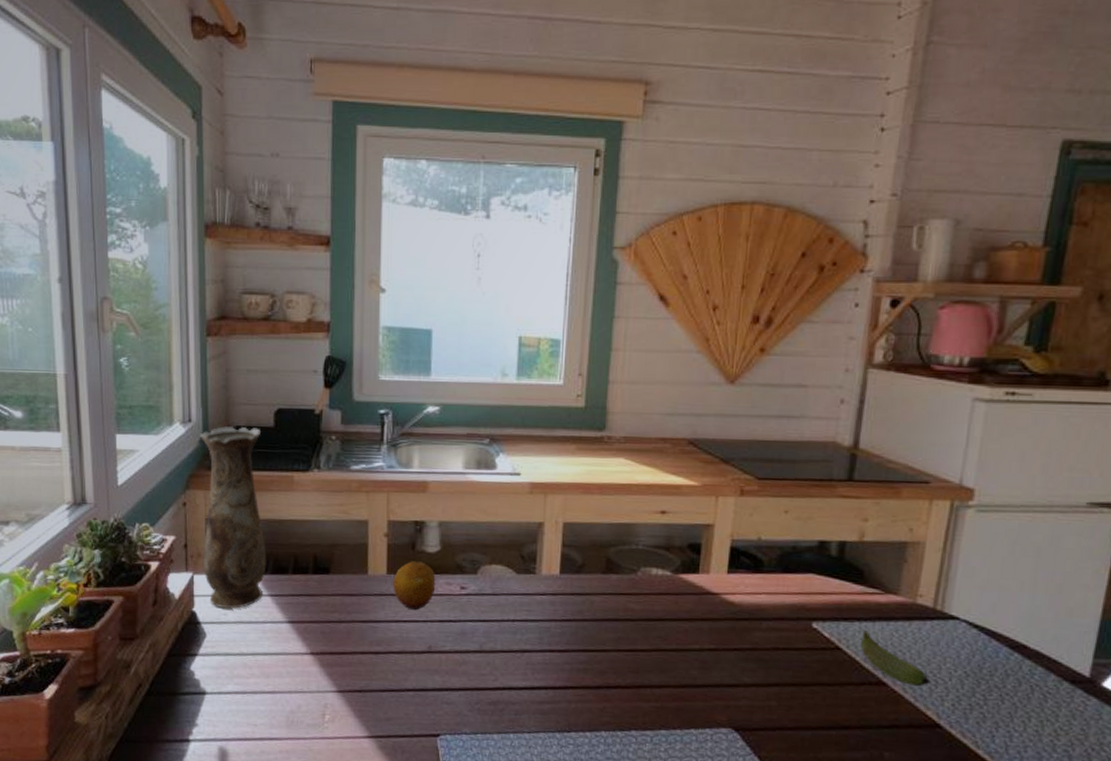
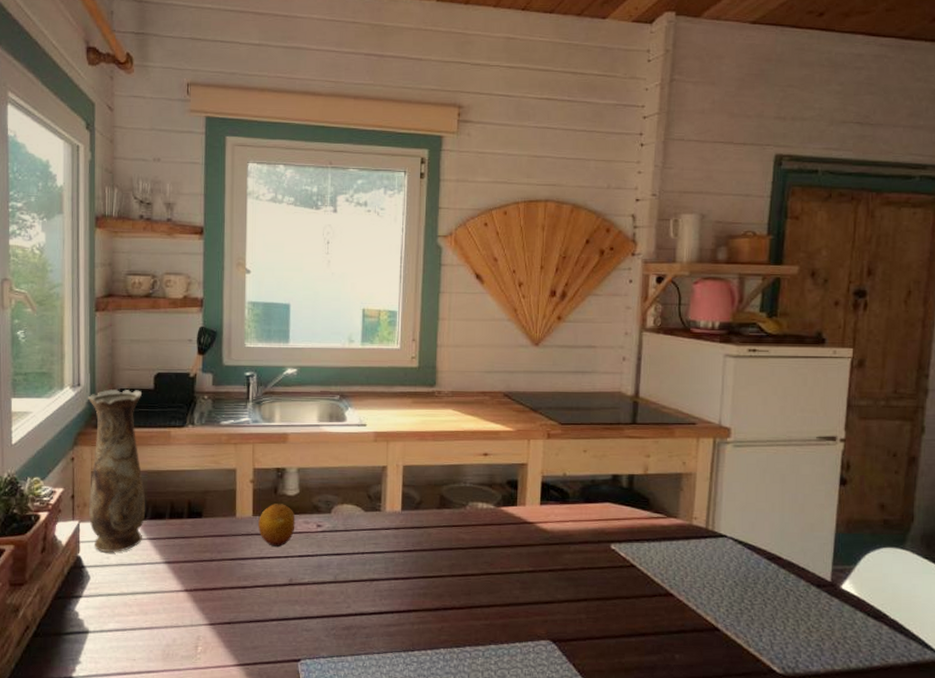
banana: present [861,630,931,686] -> none [651,549,708,595]

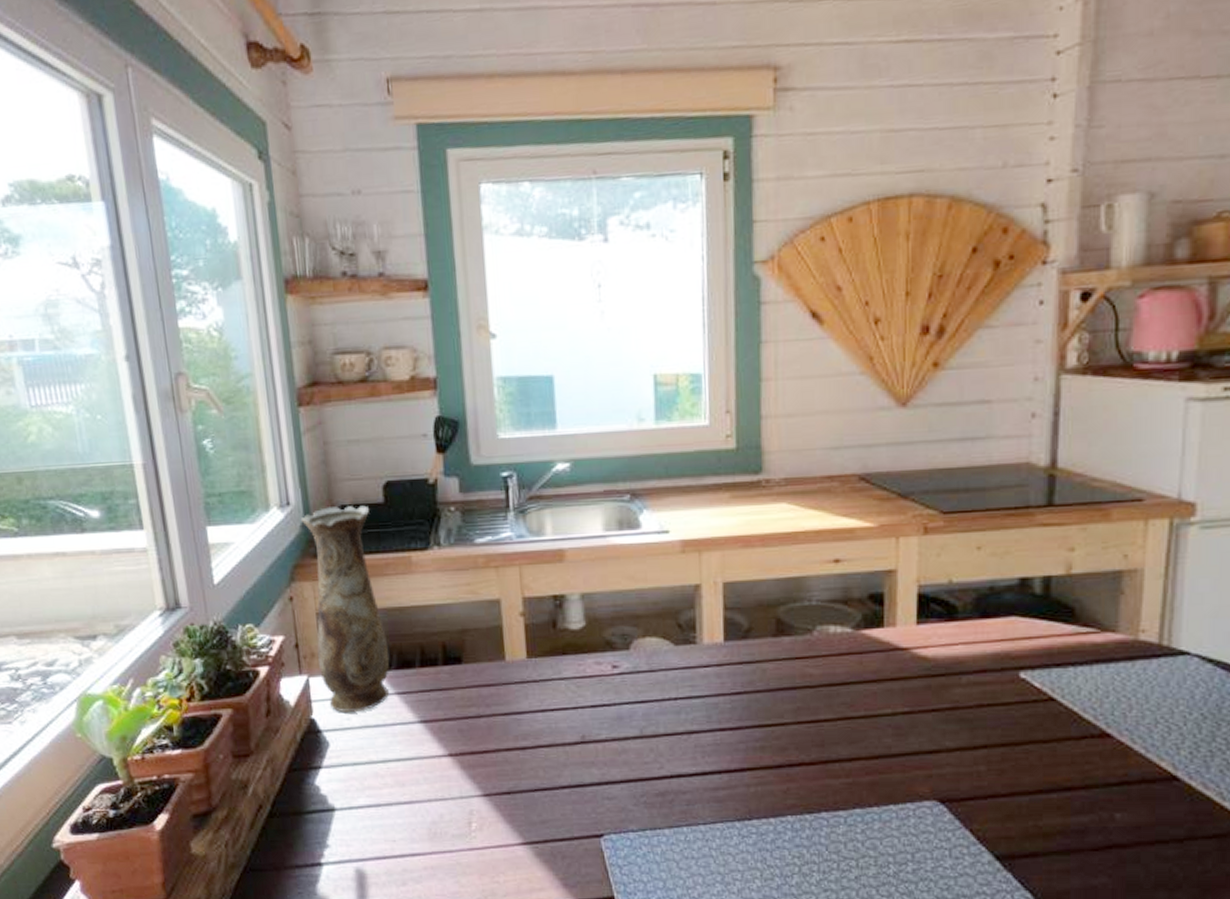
fruit: present [258,504,295,548] -> none [535,641,584,697]

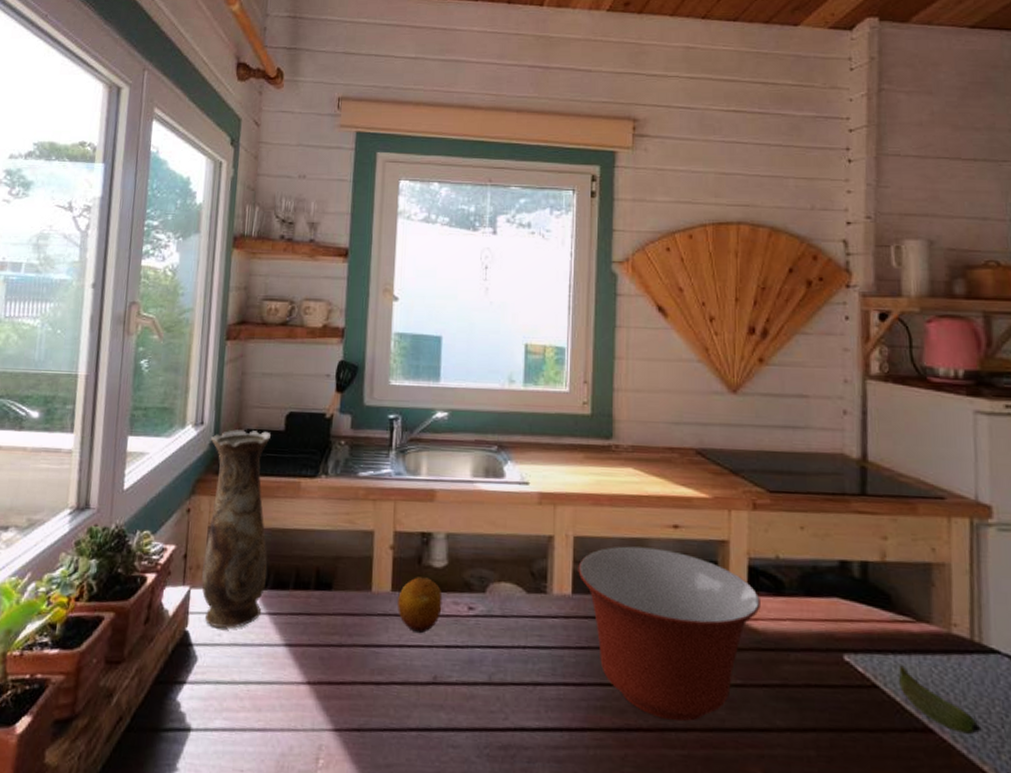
fruit: none [535,641,584,697] -> present [397,577,443,634]
mixing bowl: none [729,585,931,753] -> present [578,546,761,722]
banana: none [1078,676,1162,735] -> present [899,665,982,734]

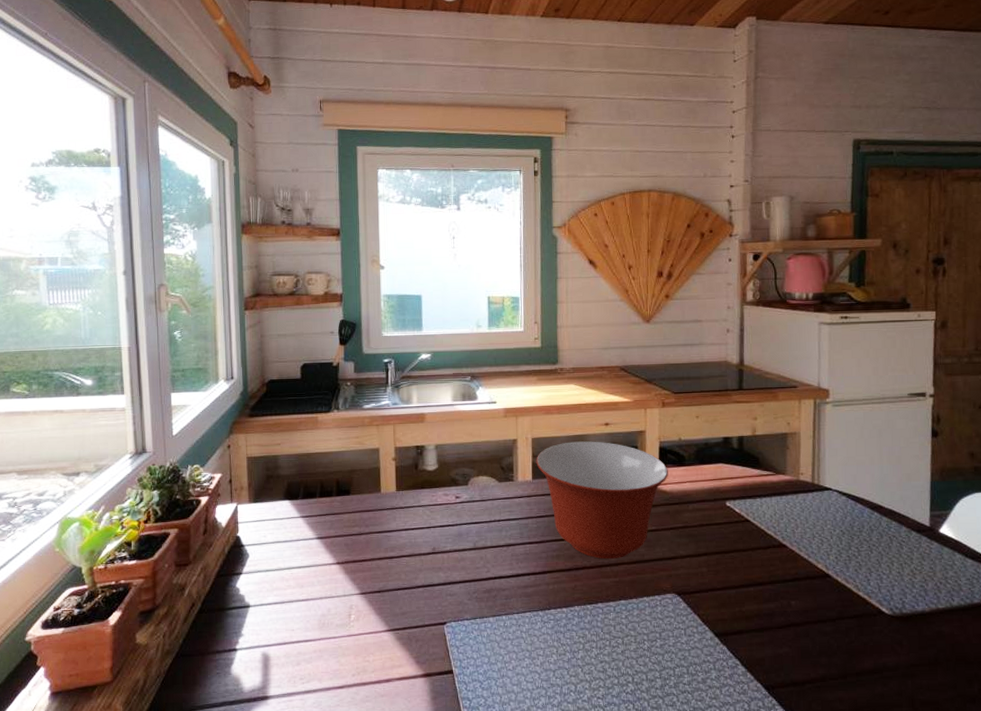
vase: present [202,429,272,629] -> none [240,380,298,531]
fruit: present [397,577,443,634] -> none [402,478,436,519]
banana: present [899,665,982,734] -> none [763,505,818,545]

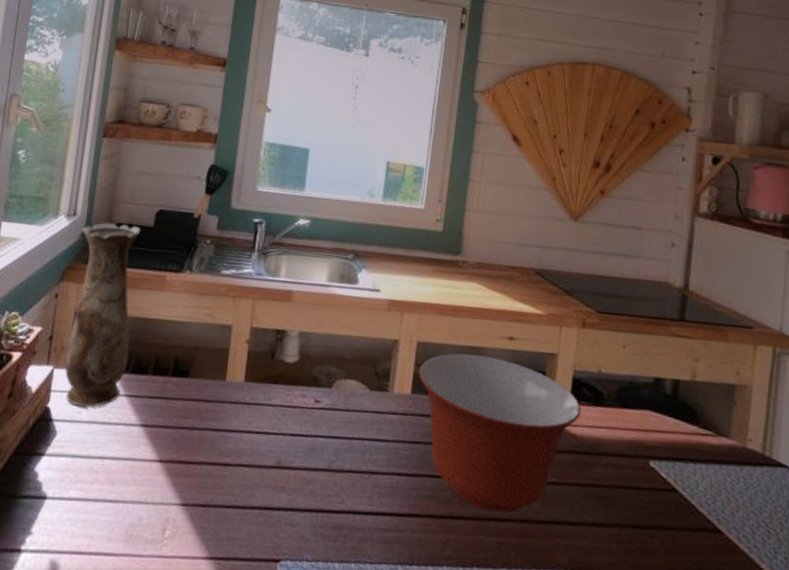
vase: none [240,380,298,531] -> present [65,222,141,407]

